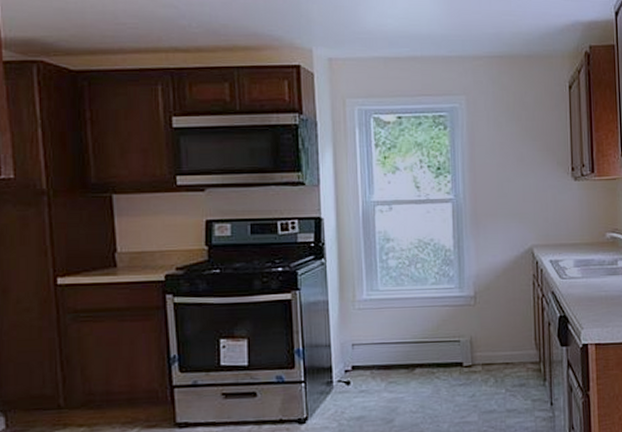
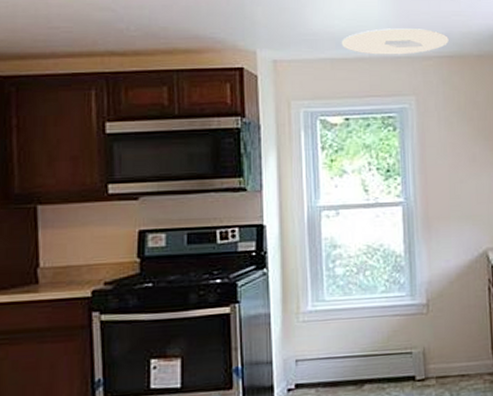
ceiling light: none [393,27,499,55] -> present [341,28,449,55]

